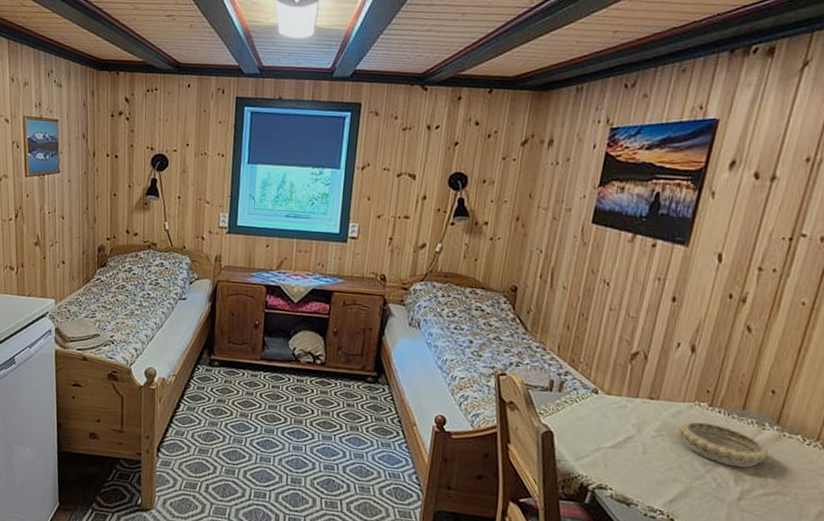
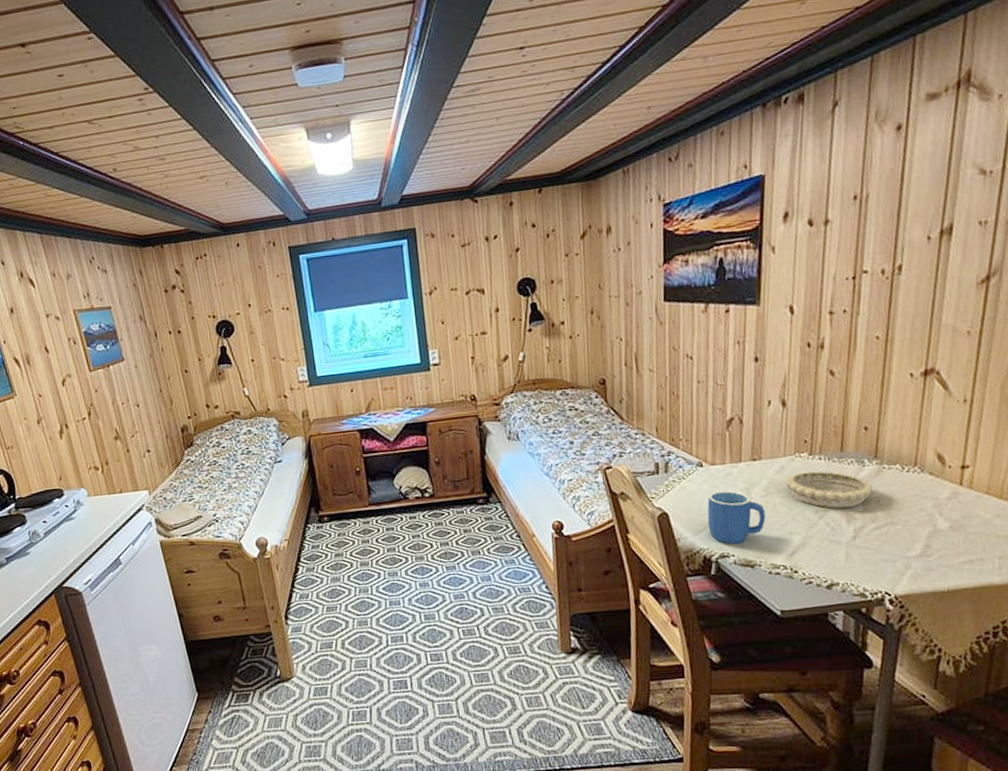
mug: none [591,421,653,479] -> present [707,490,766,544]

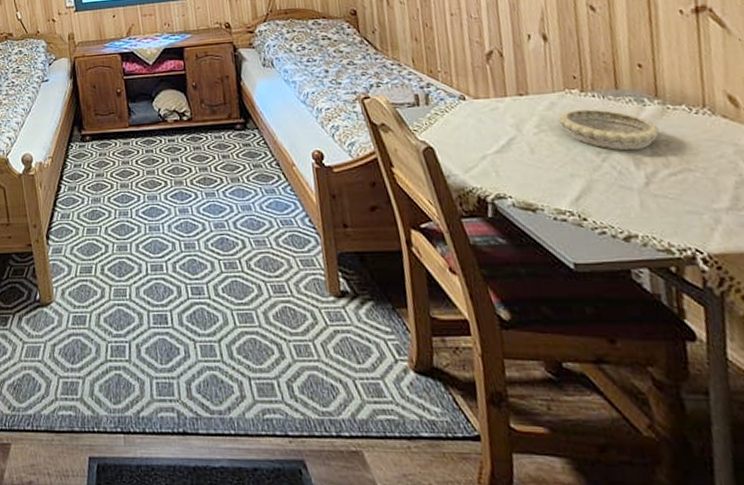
mug: present [707,490,766,544] -> none [475,126,542,184]

